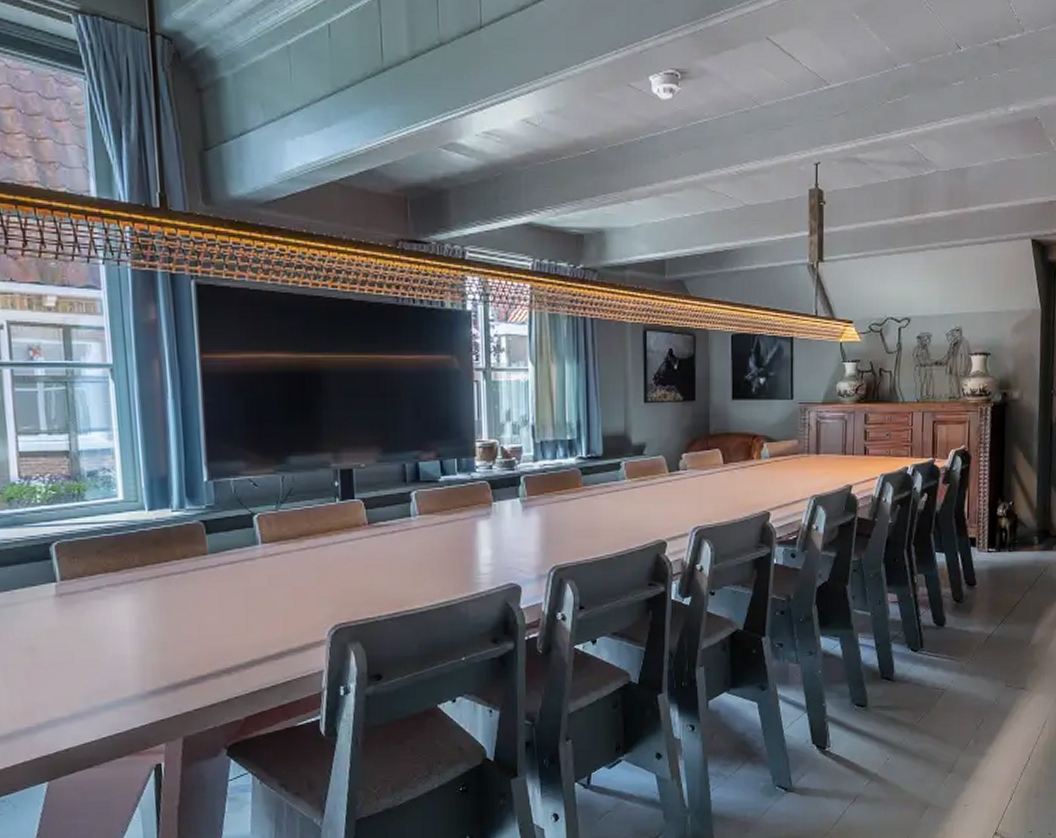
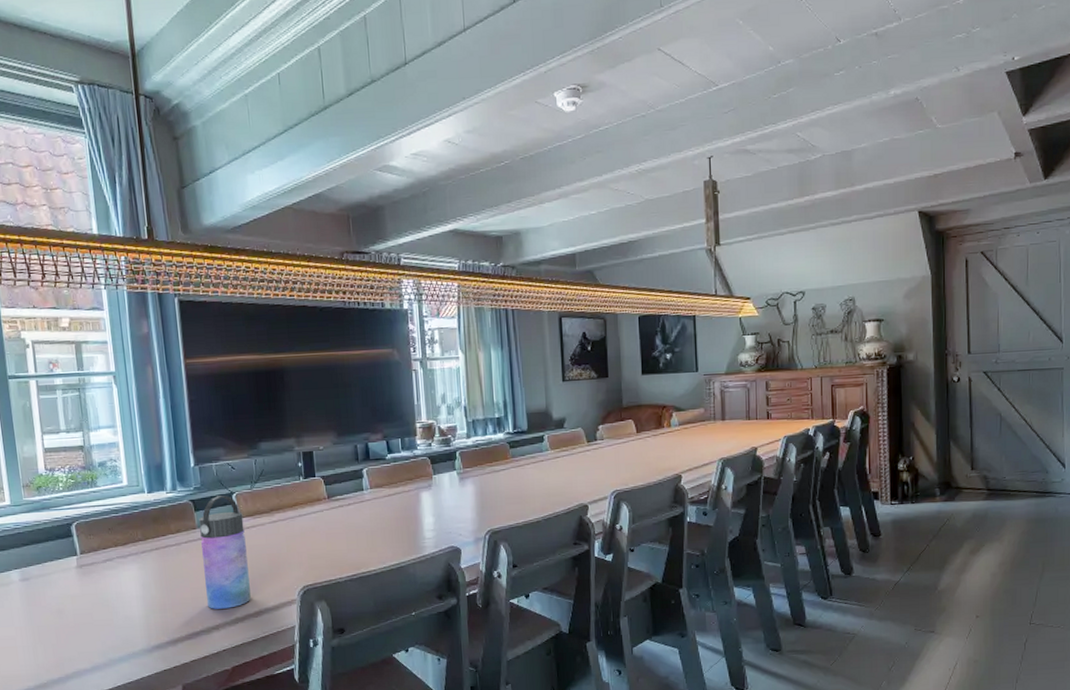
water bottle: none [211,516,271,649] -> present [199,495,251,609]

